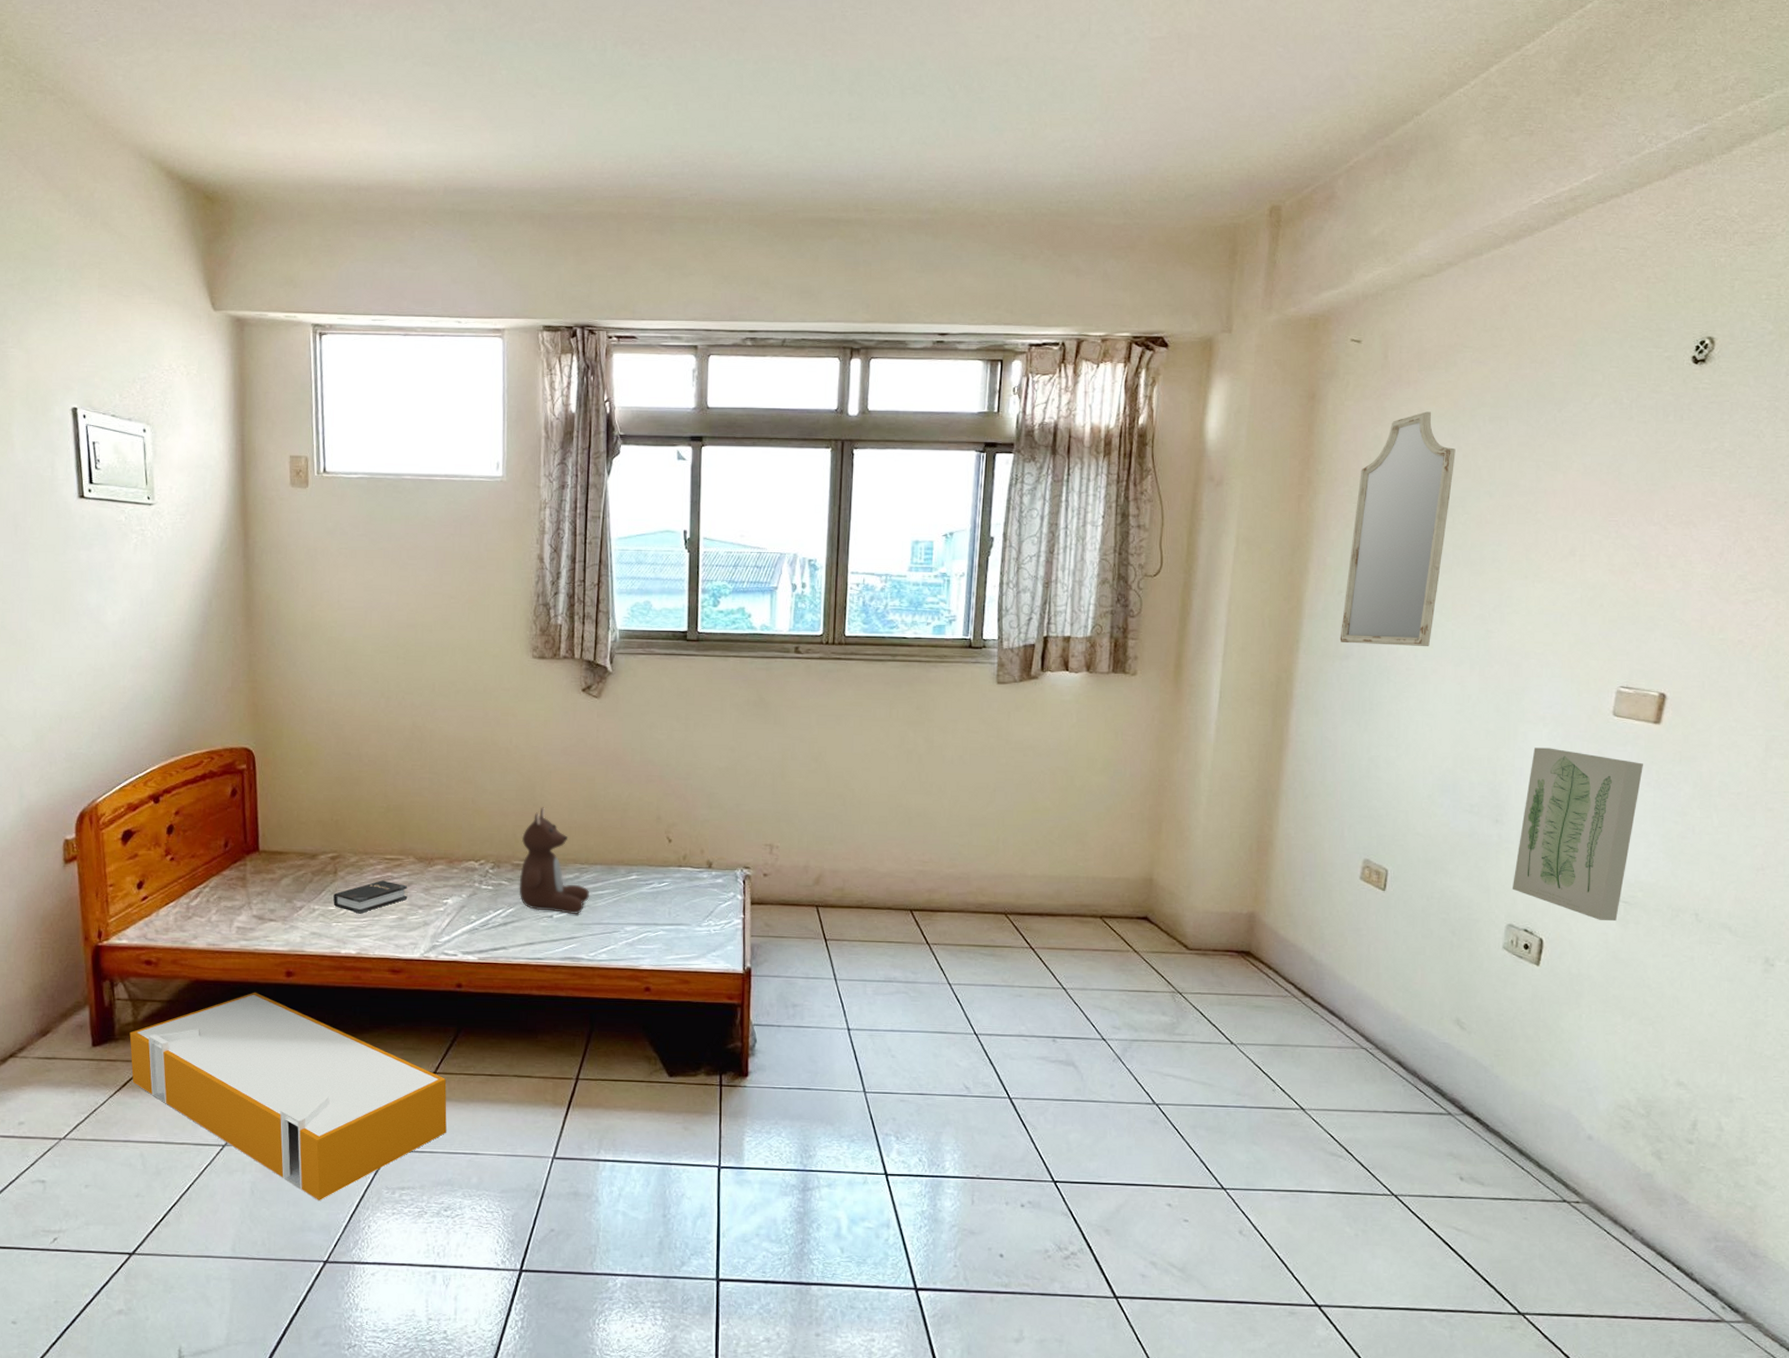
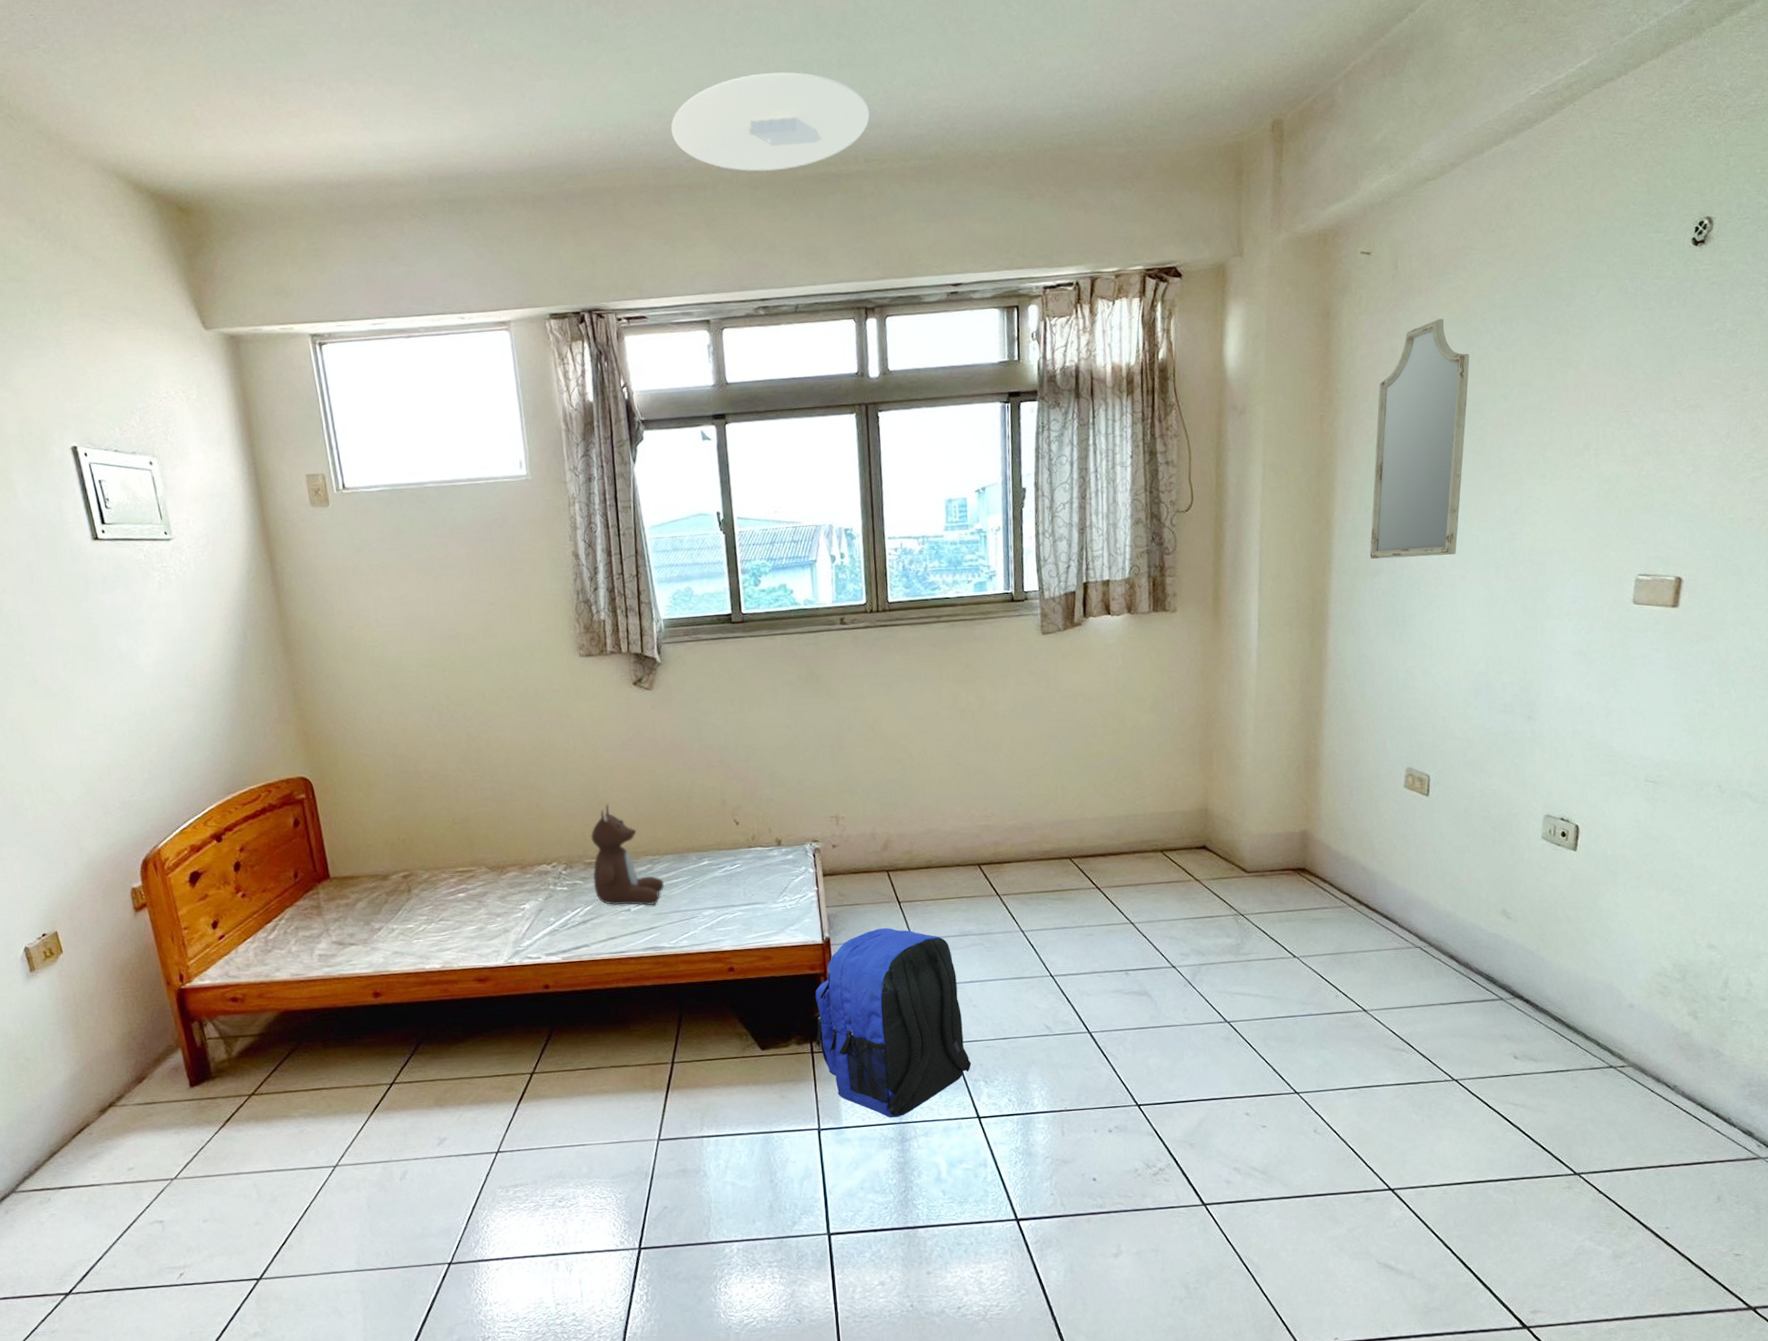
storage bin: present [129,992,447,1201] -> none [225,1016,552,1208]
hardback book: present [333,880,408,914] -> none [410,893,485,929]
ceiling light: none [680,120,874,211] -> present [670,72,870,172]
backpack: none [725,964,884,1164] -> present [815,928,972,1118]
wall art: present [1512,747,1643,921] -> none [1547,641,1664,802]

